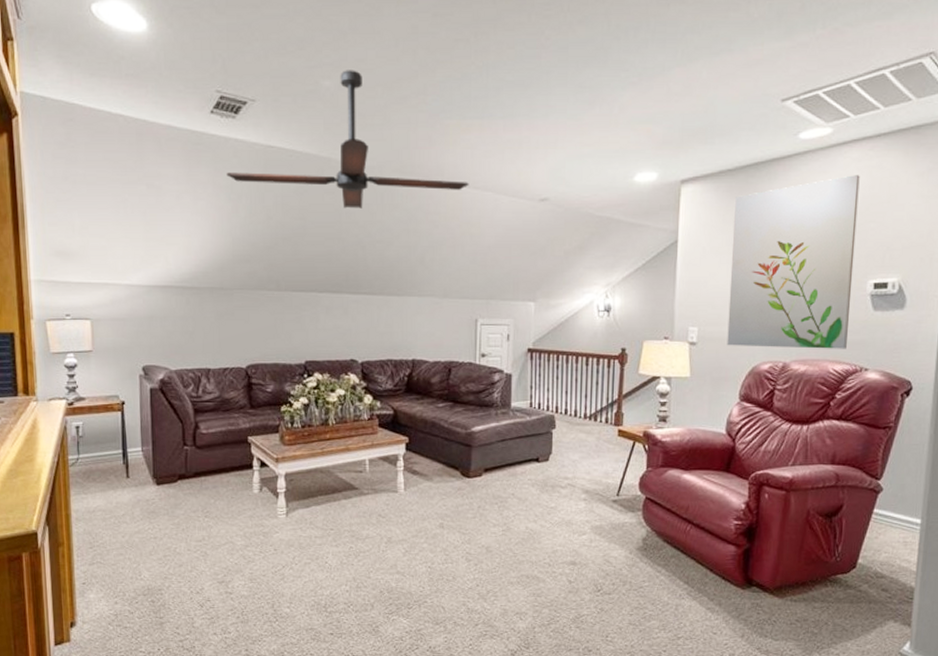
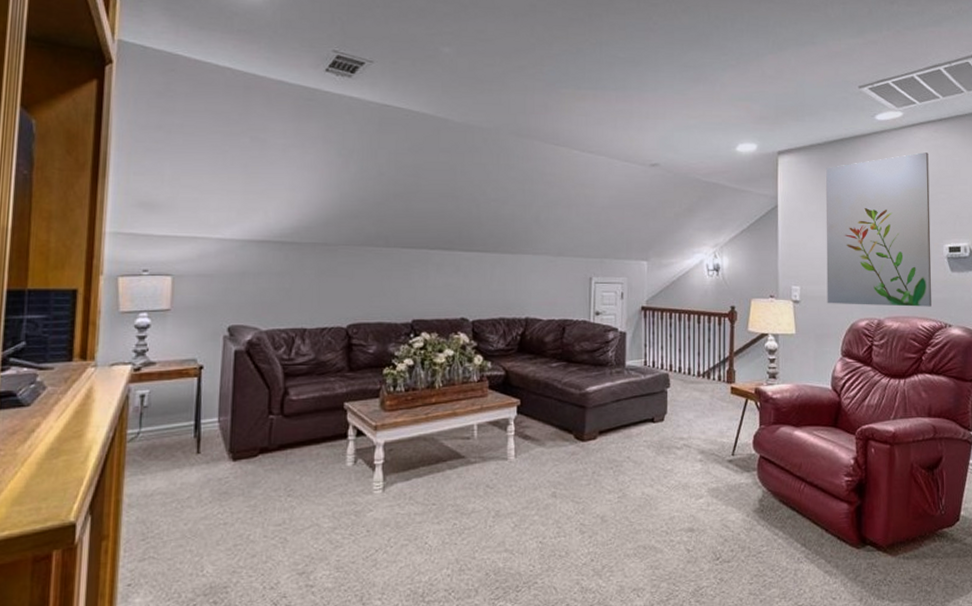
ceiling fan: present [226,70,469,209] -> none [338,39,584,168]

